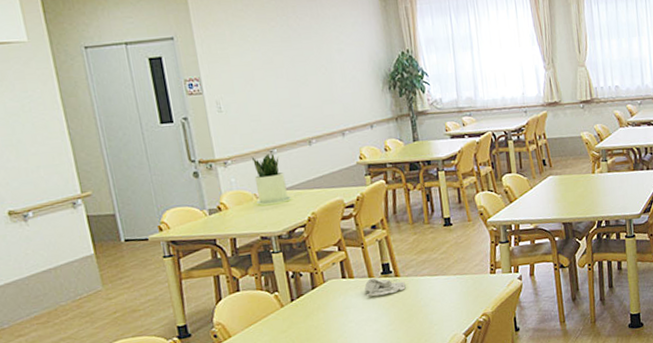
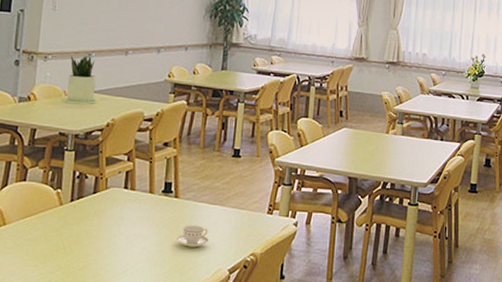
tissue: present [364,277,406,297] -> none [142,194,183,214]
teacup: none [405,298,438,321] -> present [175,225,209,248]

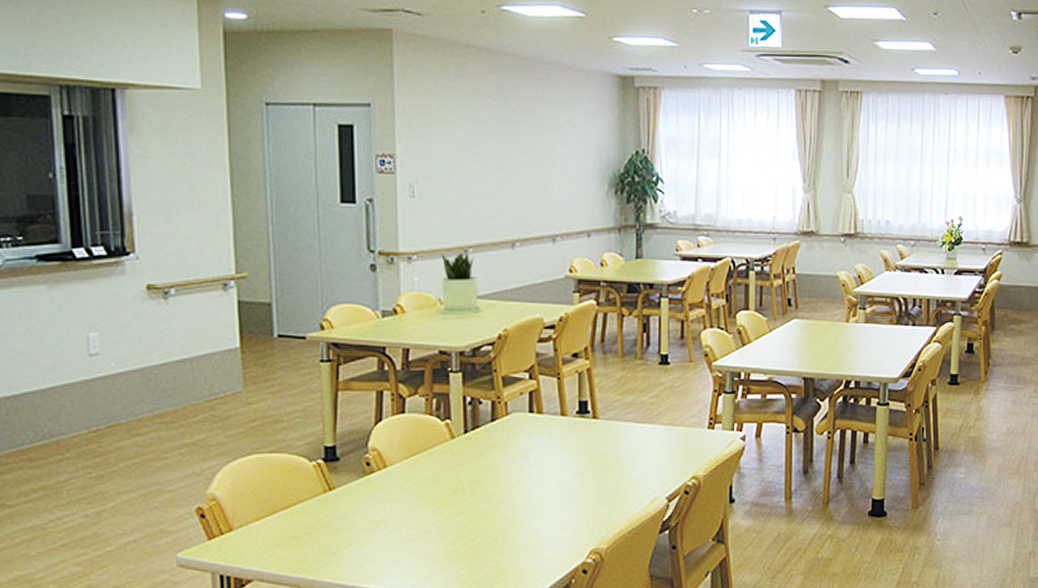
teacup: present [175,225,209,248] -> none [598,449,639,475]

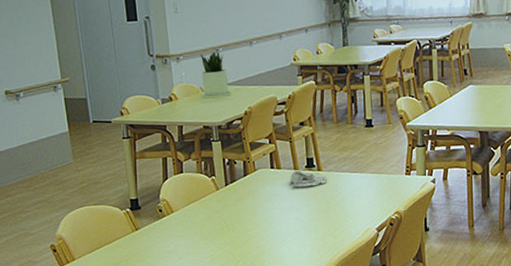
tissue: none [553,416,604,440] -> present [289,170,327,188]

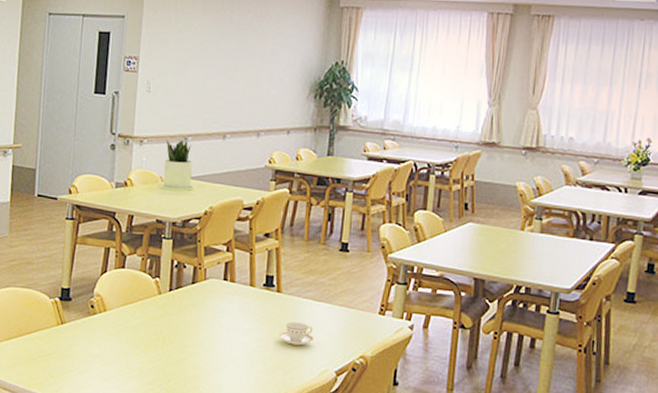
tissue: present [289,170,327,188] -> none [242,287,286,308]
teacup: none [324,193,355,213] -> present [278,321,314,346]

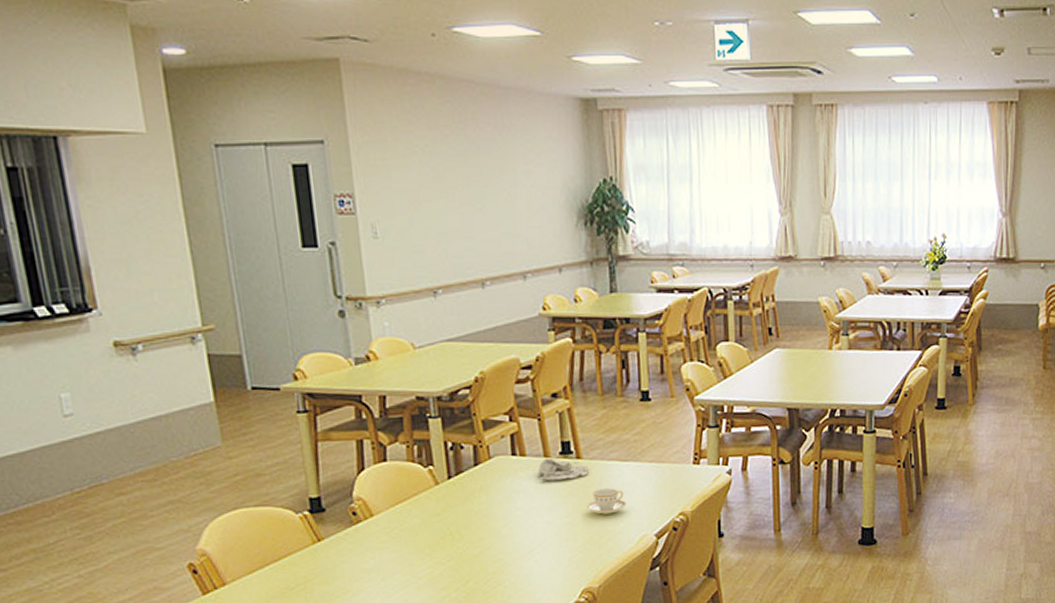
planter: present [161,139,195,192] -> none [410,294,457,359]
tissue: none [242,287,286,308] -> present [537,457,589,481]

